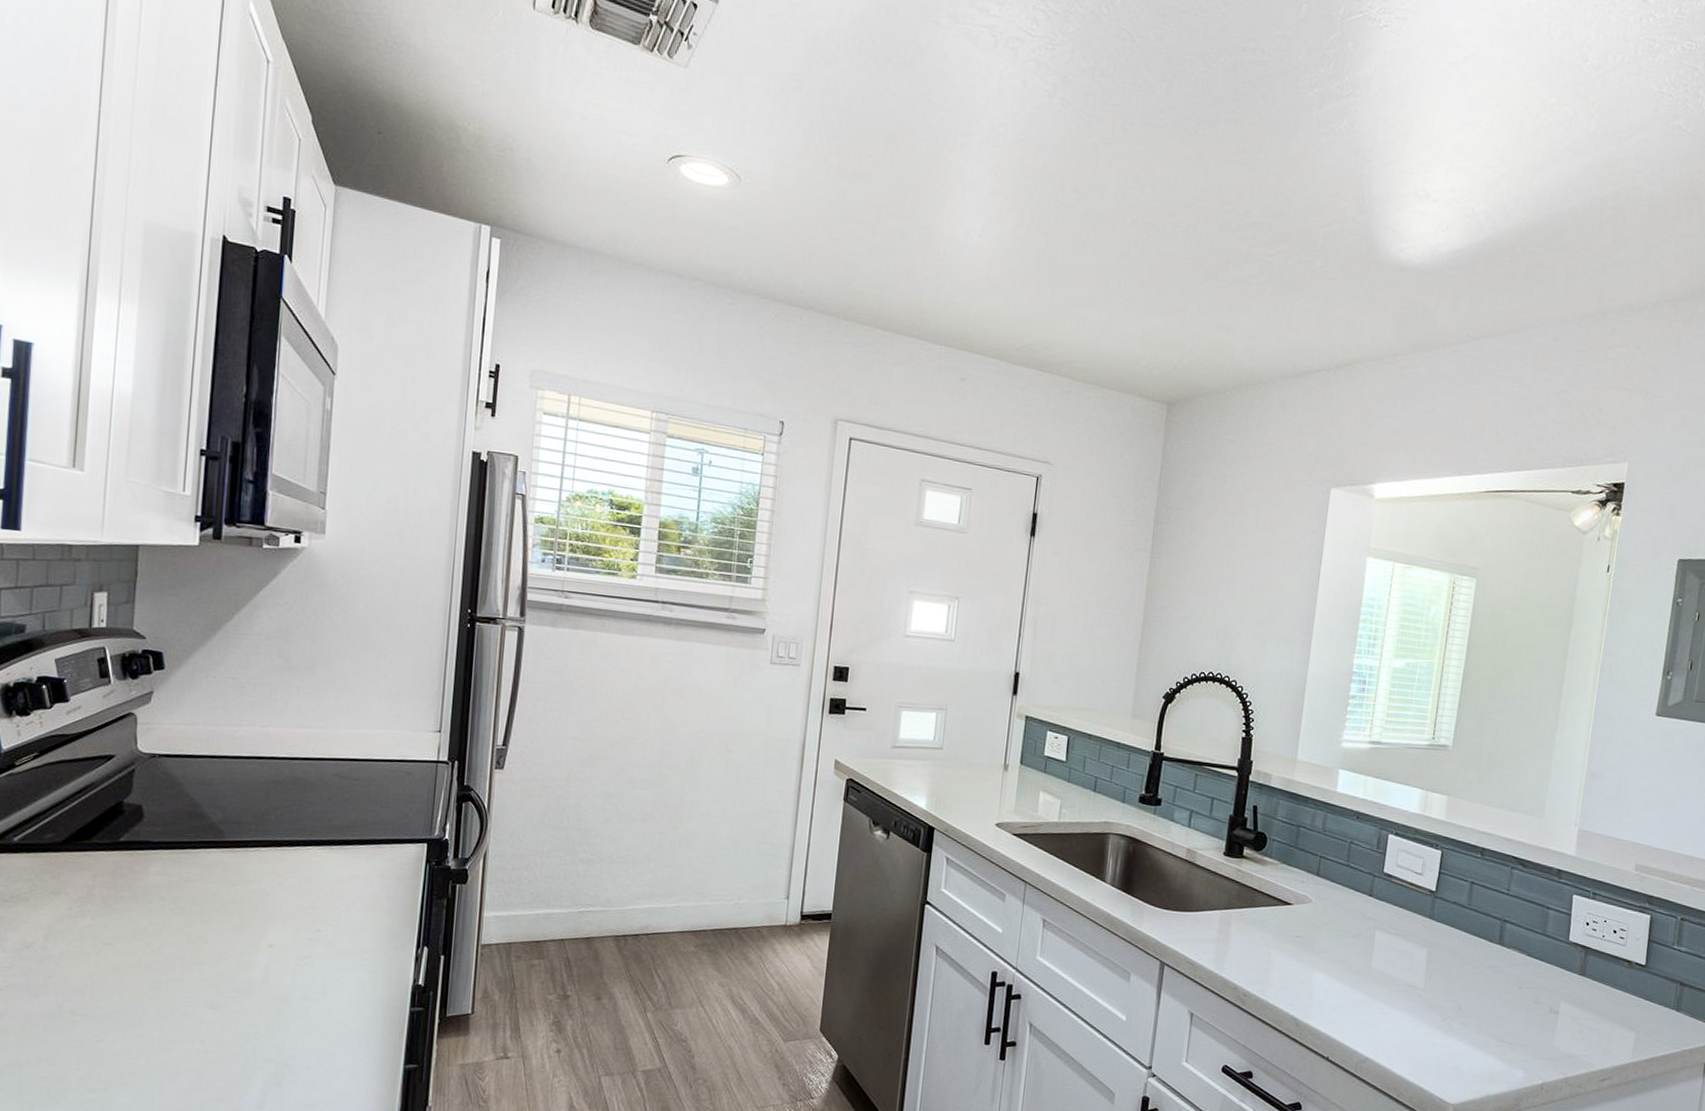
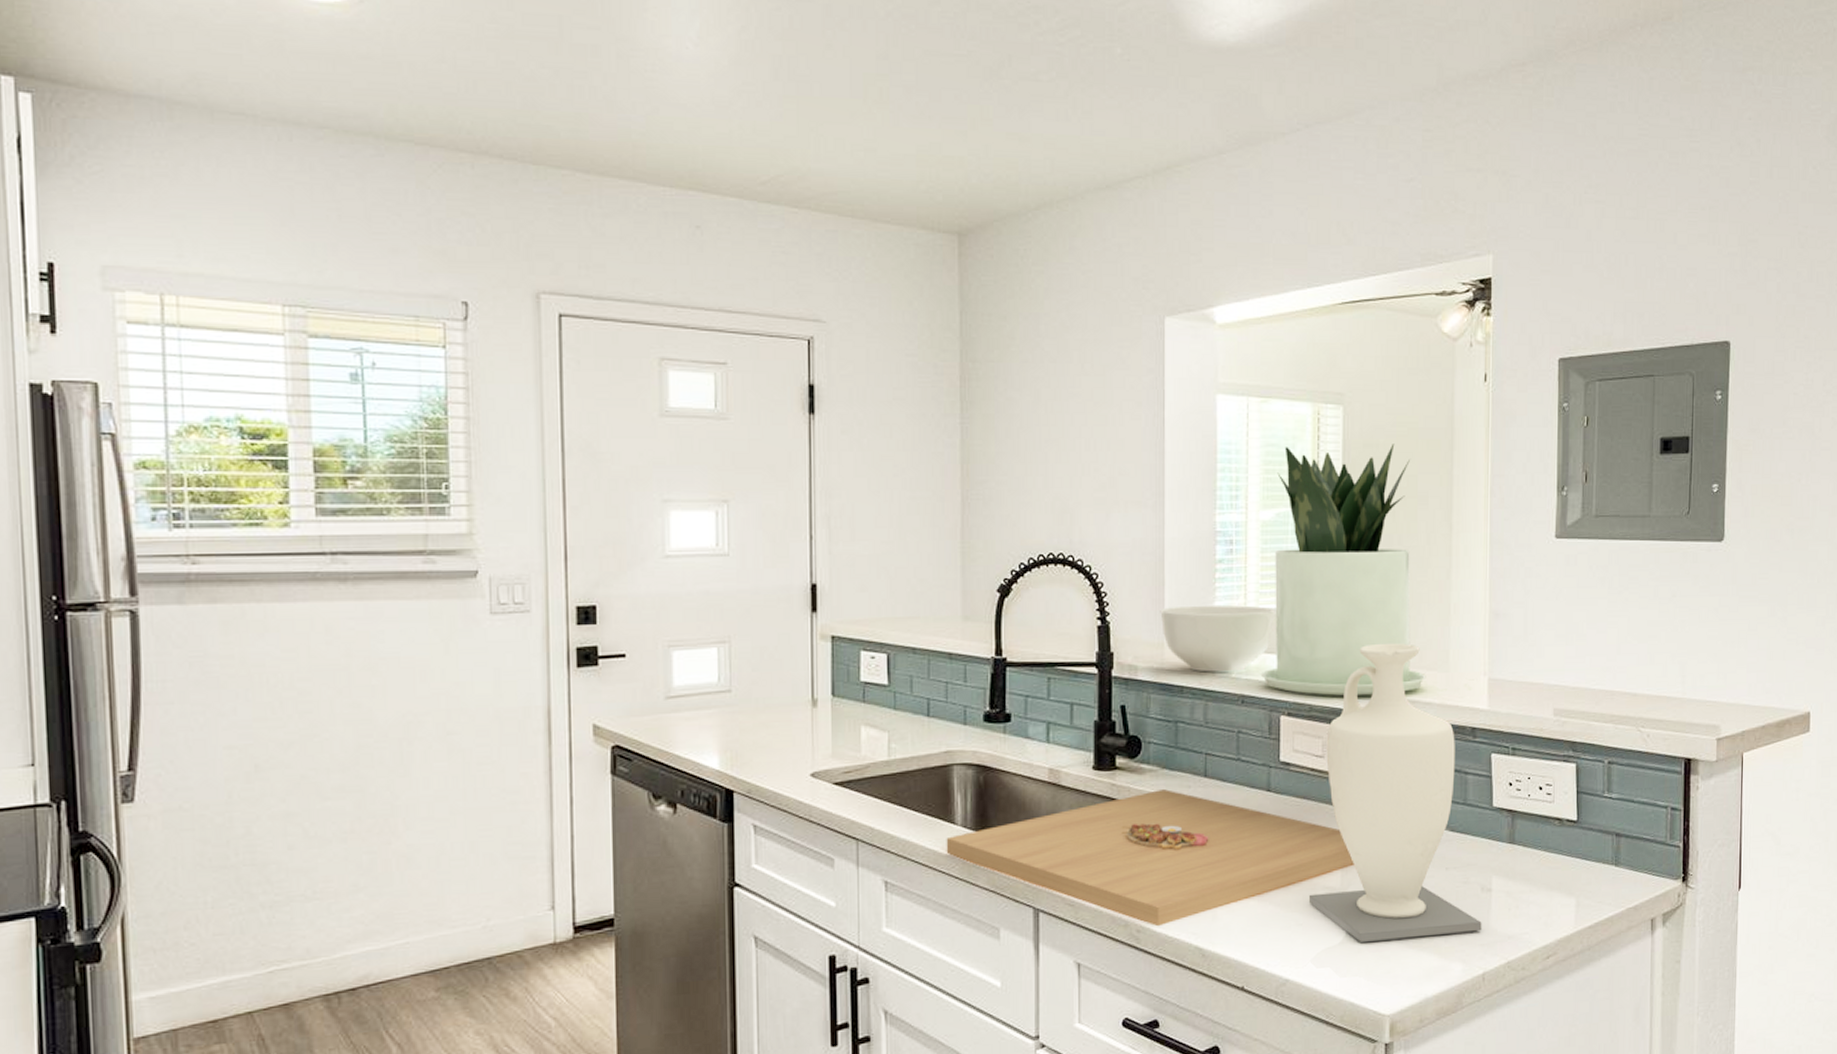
platter: none [1095,880,1438,994] -> present [946,789,1354,927]
bowl: none [1296,729,1395,792] -> present [1160,605,1275,672]
planter: none [1375,608,1531,830] -> present [1260,444,1426,696]
vase: none [1393,785,1547,1047] -> present [1308,643,1482,944]

